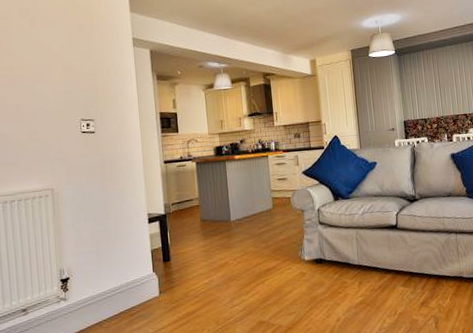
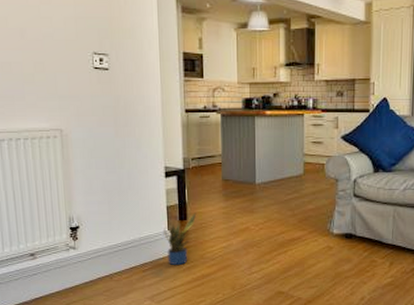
potted plant: none [149,253,179,306] -> present [164,213,197,265]

